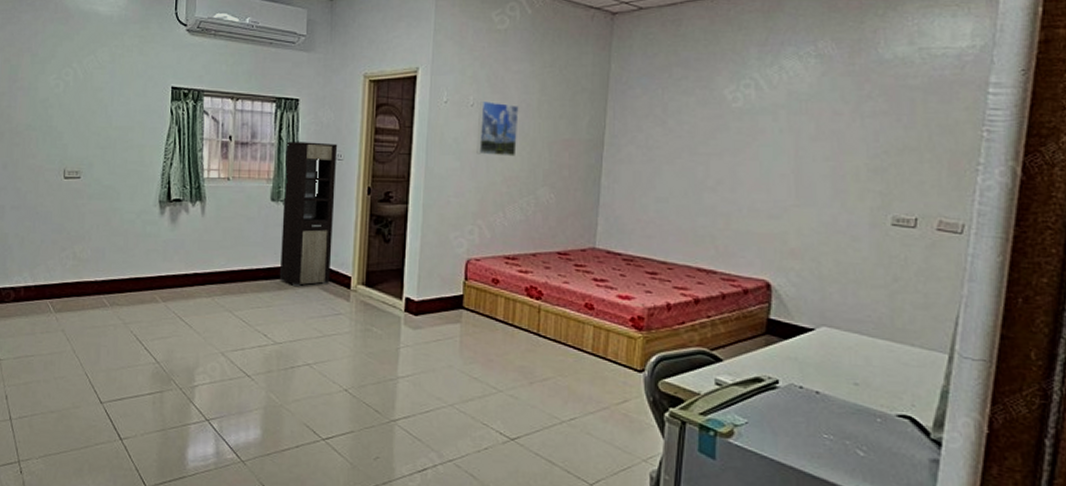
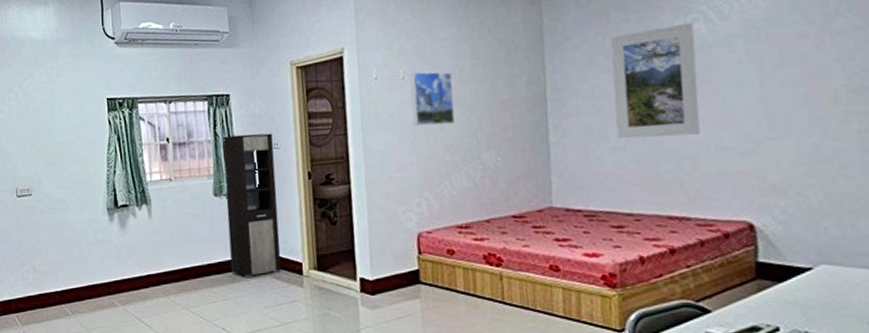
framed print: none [662,87,745,194] -> present [610,22,701,139]

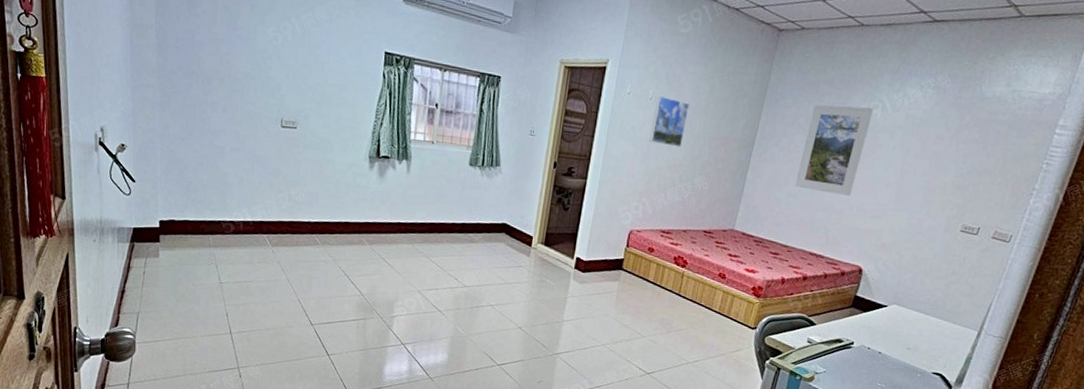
cabinet: present [222,133,281,277] -> none [471,114,532,241]

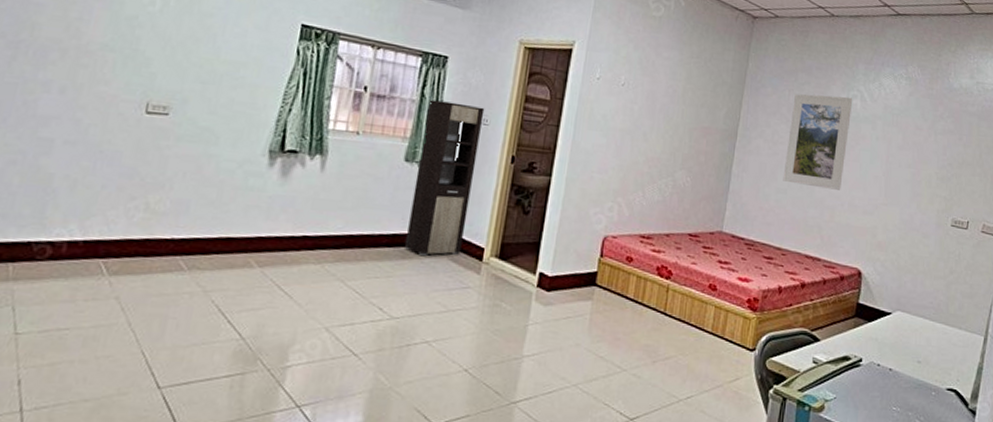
cabinet: none [471,114,532,241] -> present [404,99,485,256]
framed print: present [649,95,690,147] -> none [623,81,666,139]

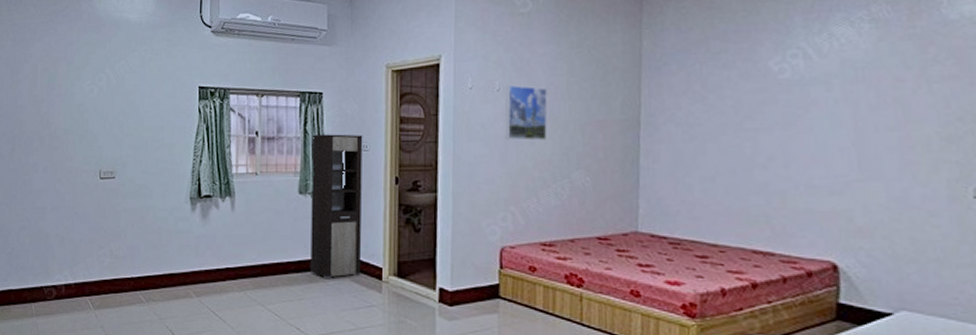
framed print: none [623,81,666,139] -> present [505,84,548,141]
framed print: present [783,94,853,190] -> none [707,57,793,170]

